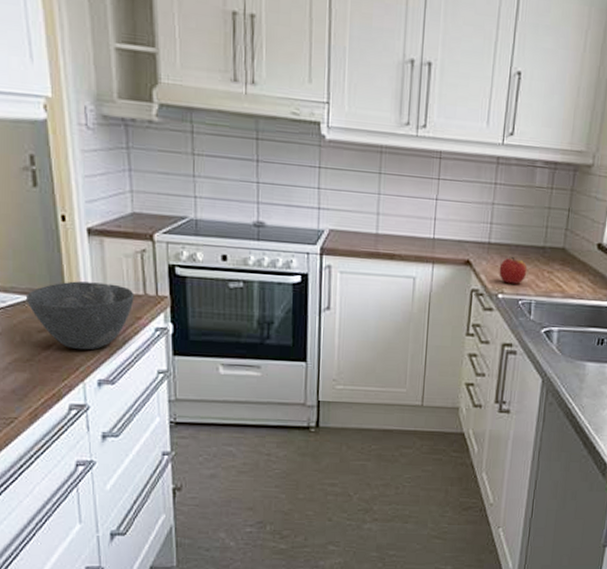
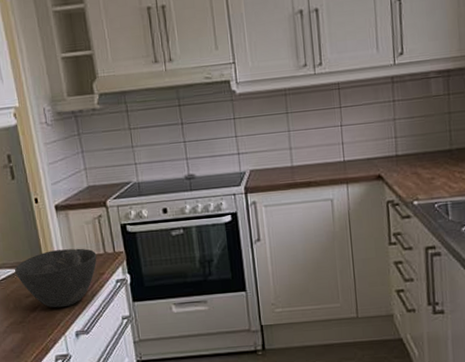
apple: present [499,257,528,284] -> none [410,165,438,190]

